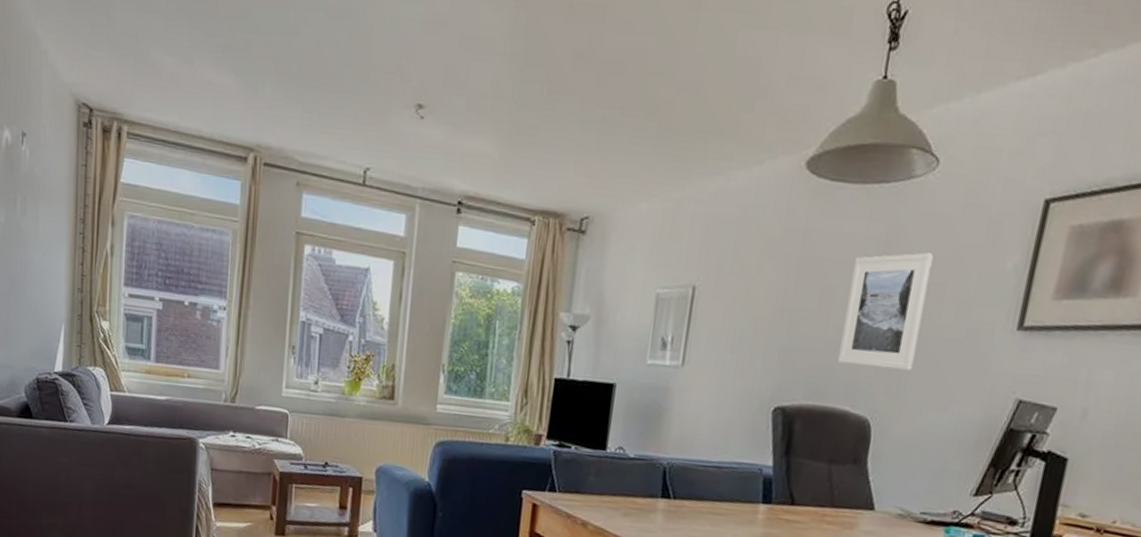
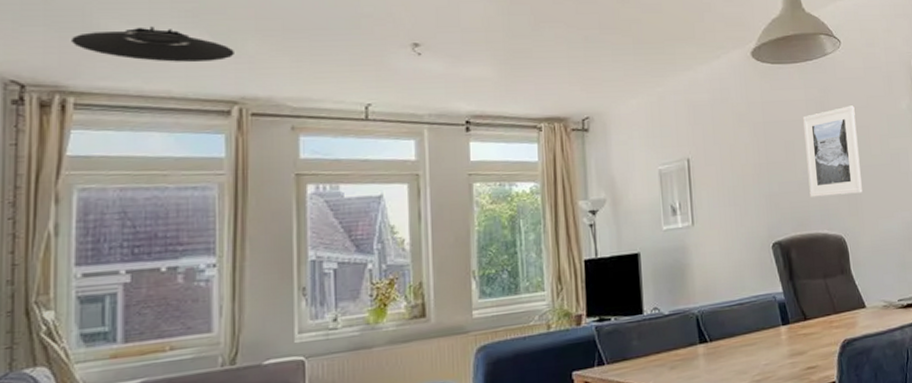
ceiling light: none [127,59,254,103] -> present [72,26,234,62]

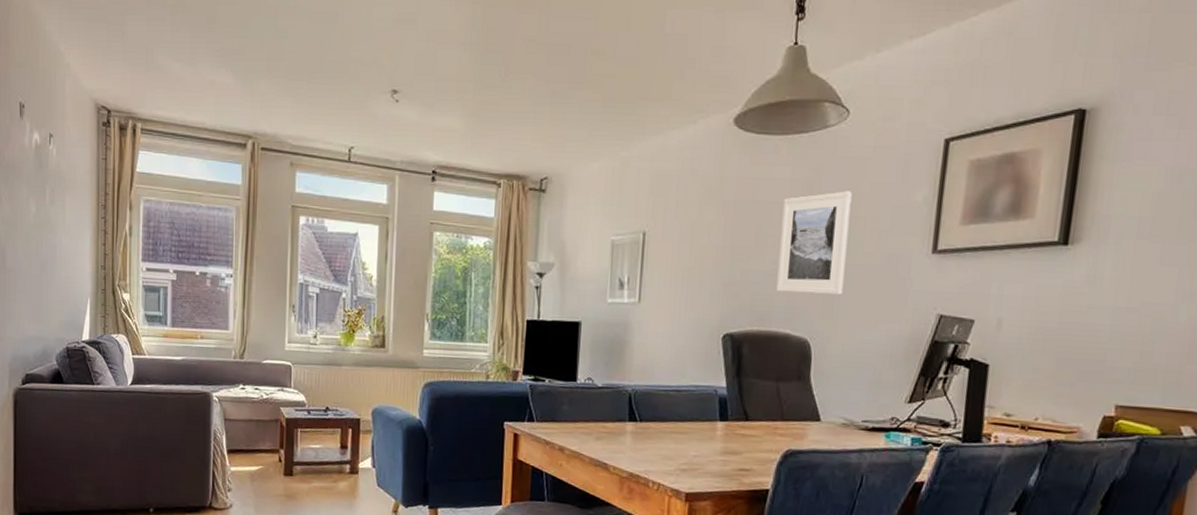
ceiling light: present [72,26,234,62] -> none [139,64,251,98]

